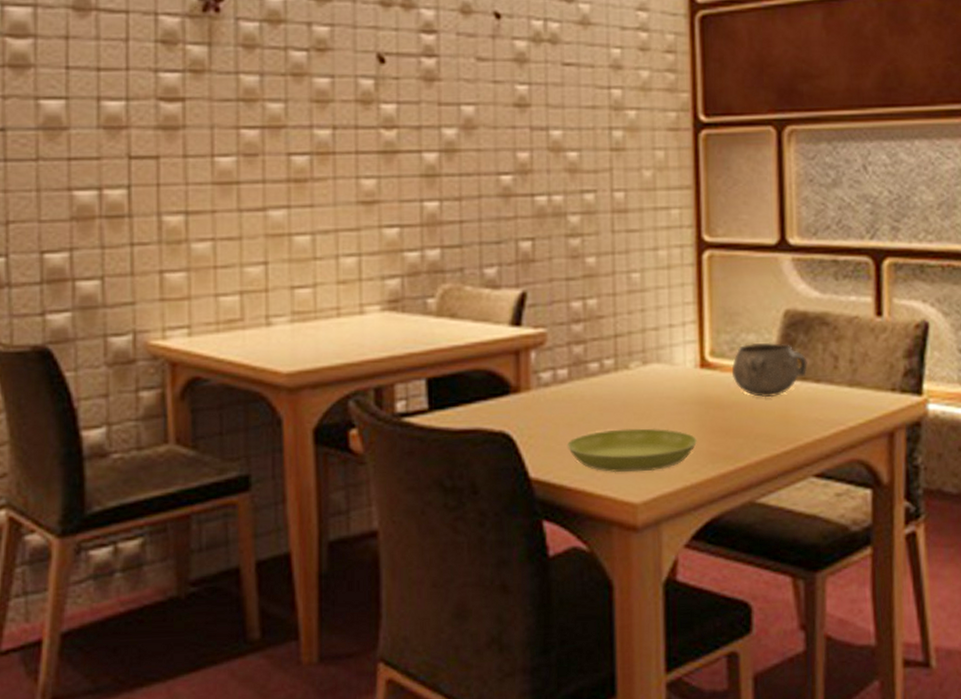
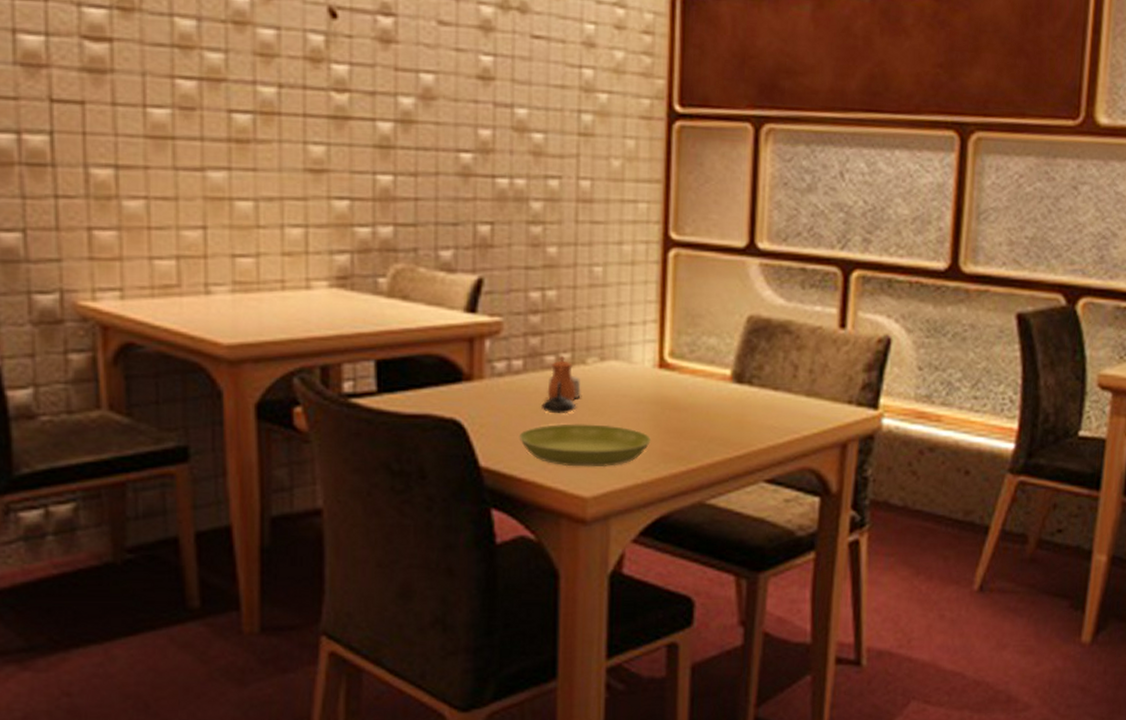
teapot: none [588,361,626,421] -> present [541,355,581,414]
decorative bowl: present [731,342,808,398] -> none [690,347,767,402]

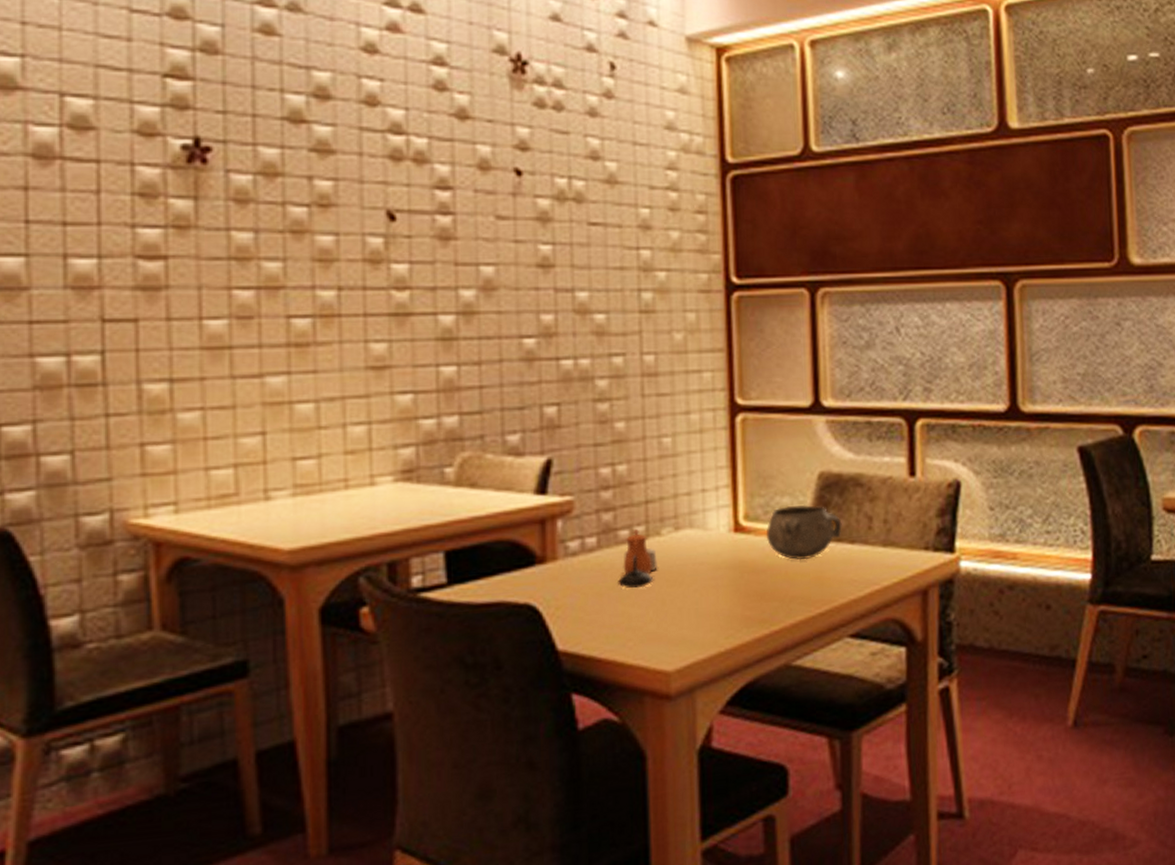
saucer: present [518,424,652,467] -> none [596,594,732,642]
decorative bowl: none [690,347,767,402] -> present [766,504,842,560]

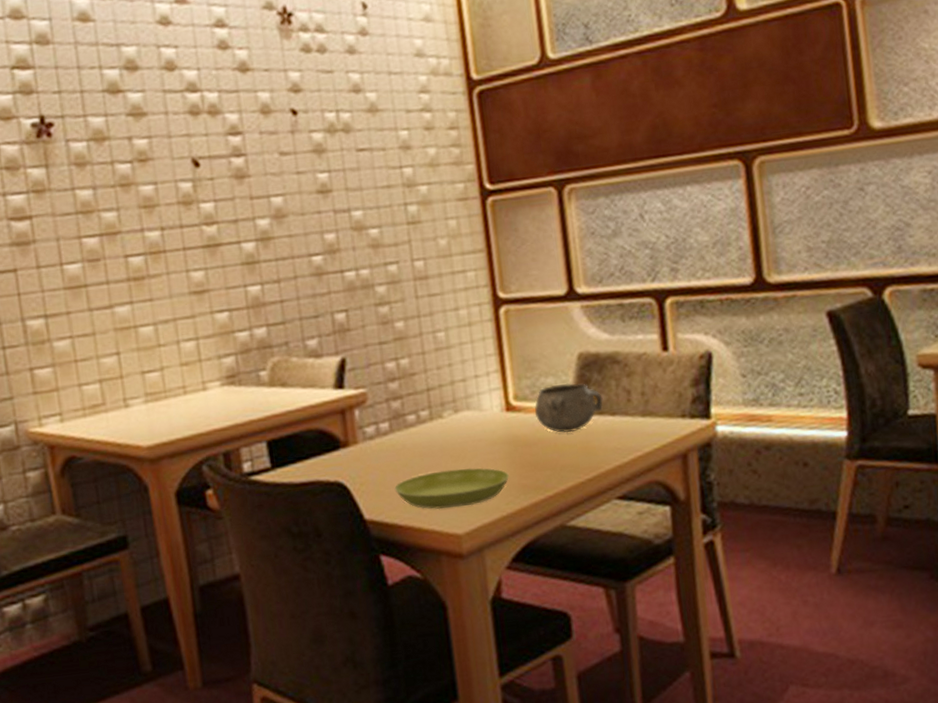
saucer: none [596,594,732,642] -> present [394,467,510,510]
teapot: present [618,528,658,589] -> none [410,413,442,465]

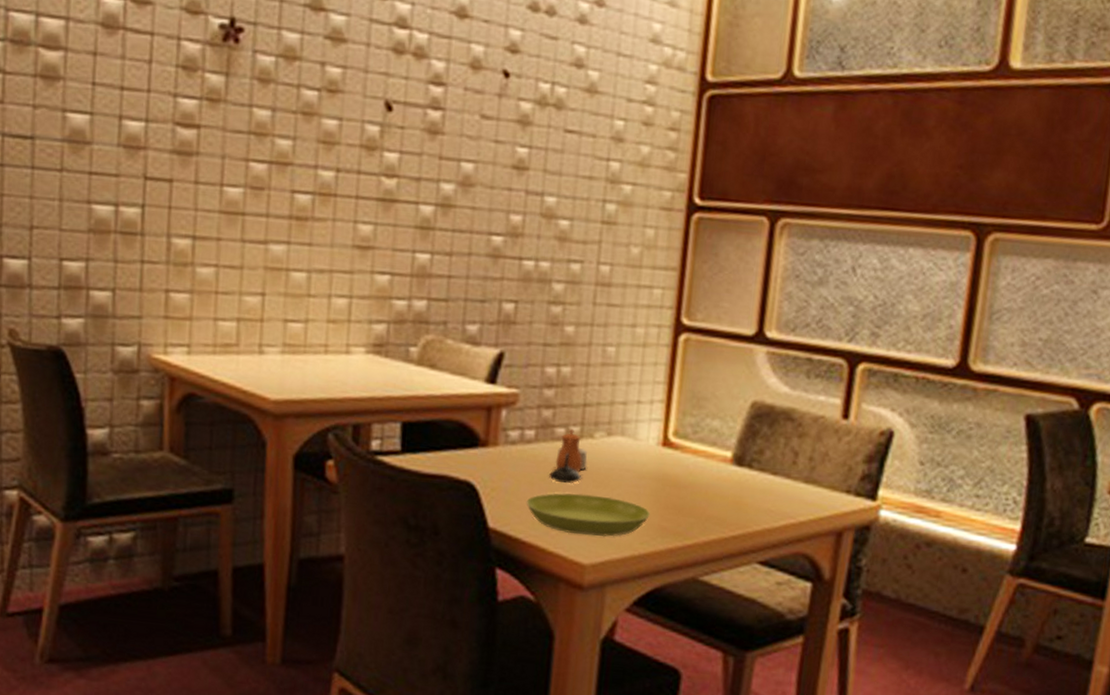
teapot: none [410,413,442,465] -> present [549,428,588,484]
decorative bowl: present [534,383,603,433] -> none [692,429,767,484]

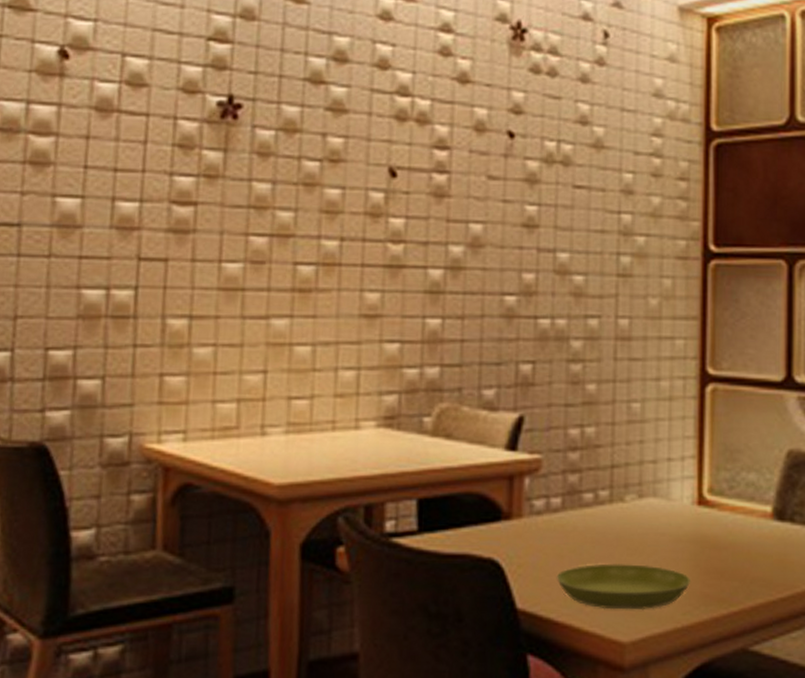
teapot: present [549,428,588,484] -> none [579,492,619,554]

